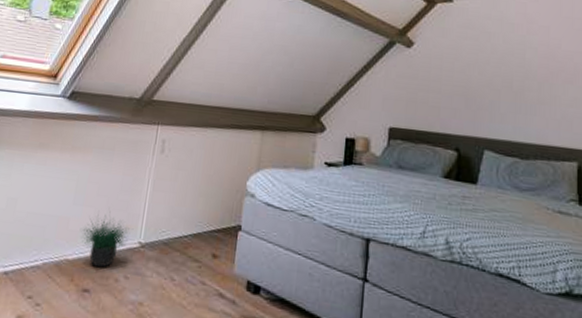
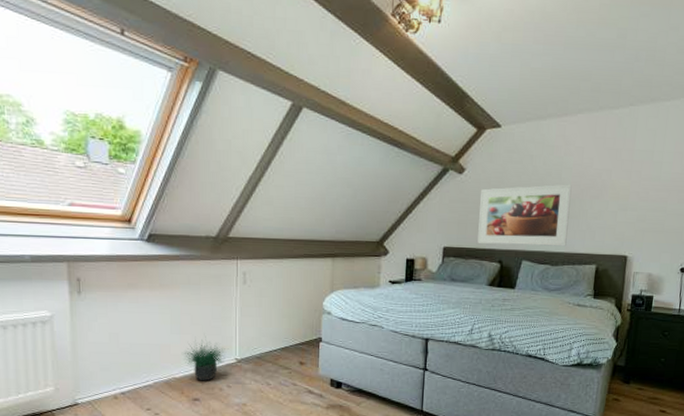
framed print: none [429,65,539,137] -> present [477,184,572,247]

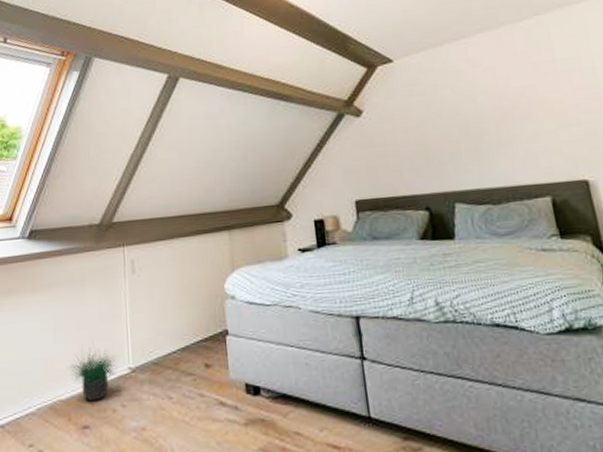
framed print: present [477,184,572,247] -> none [386,108,505,192]

